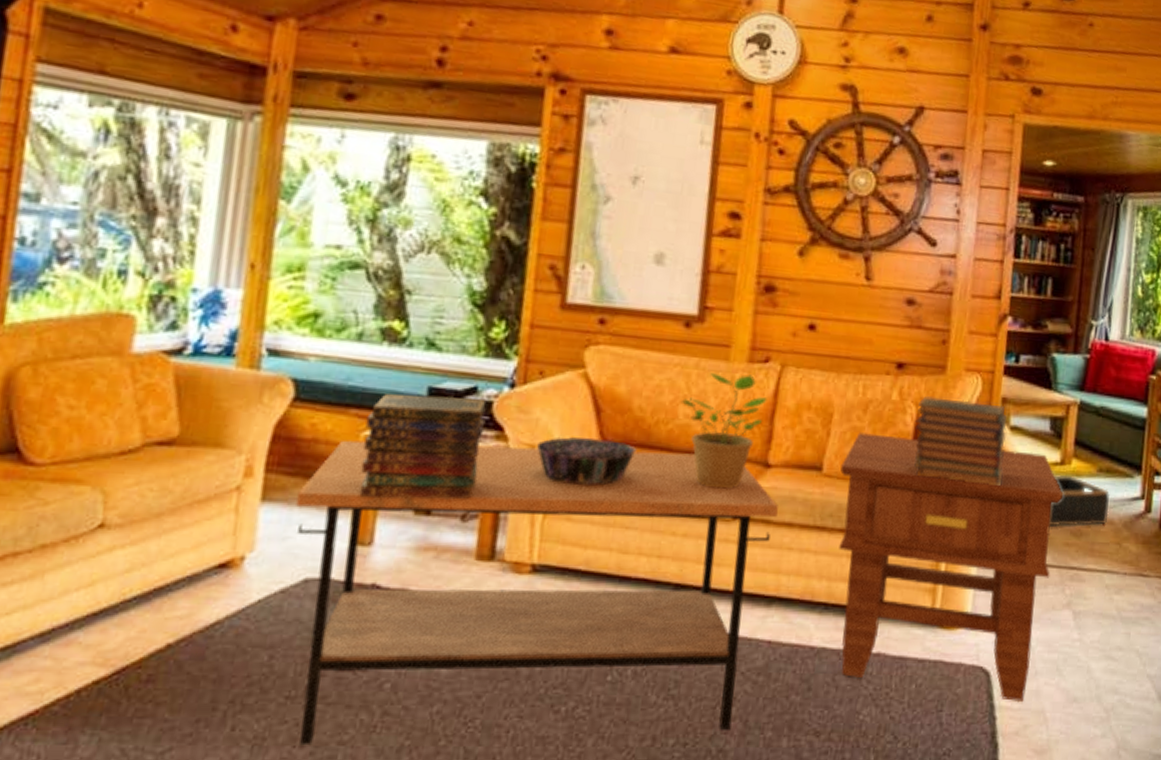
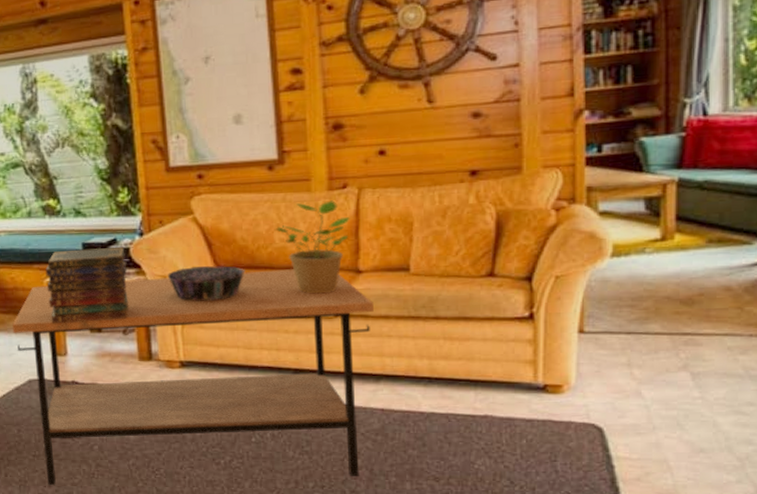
side table: present [839,433,1063,703] -> none [427,232,667,454]
book stack: present [914,395,1008,487] -> none [496,193,596,268]
basket: present [1049,474,1109,527] -> none [654,249,725,298]

